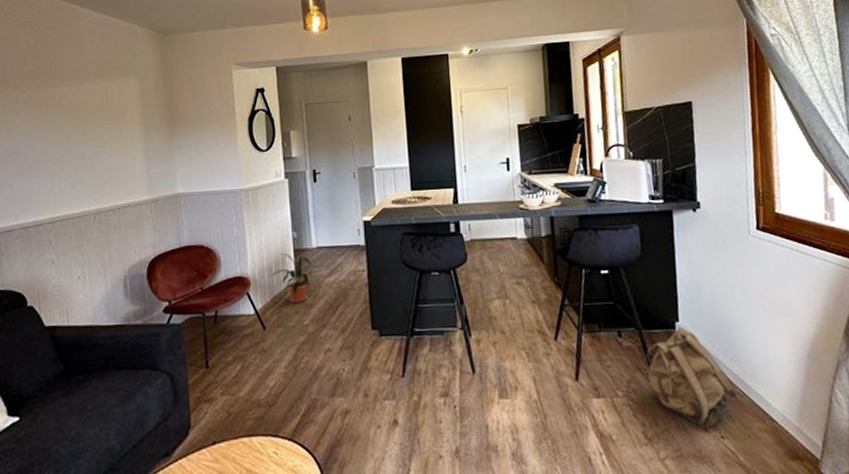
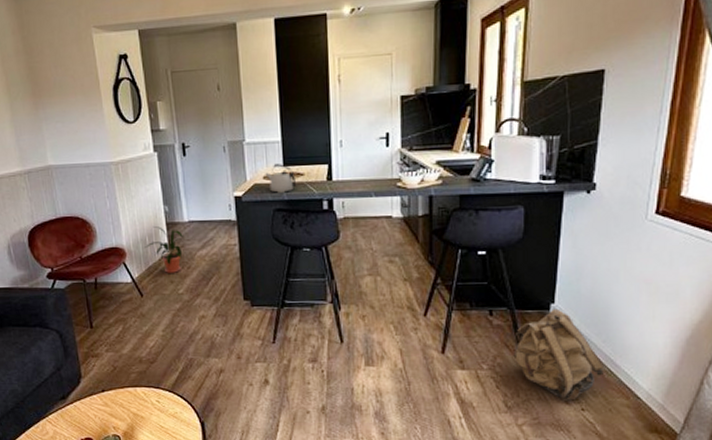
kettle: none [393,188,423,217] -> present [265,164,296,193]

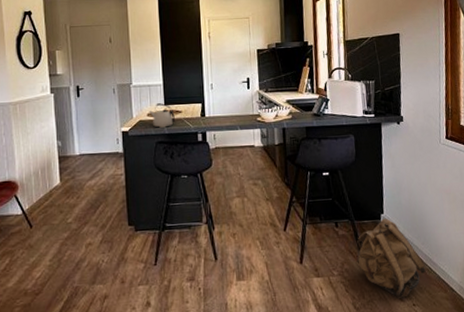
house plant: present [144,226,183,274] -> none [37,160,74,205]

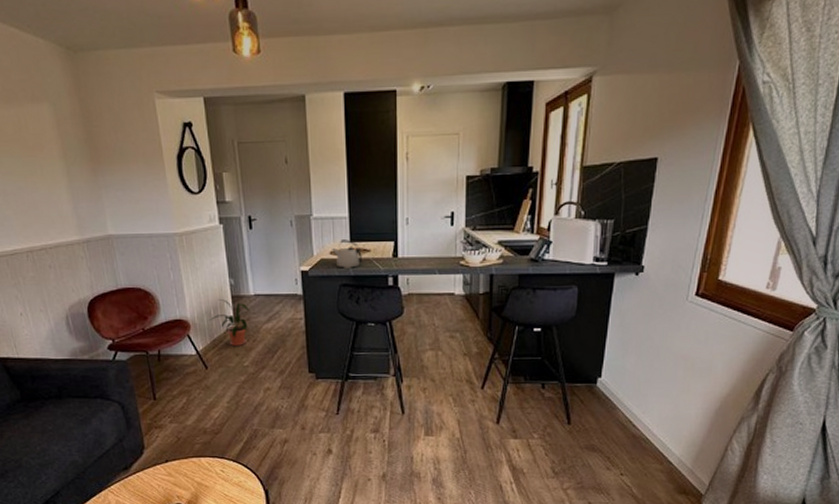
house plant: none [37,160,74,205] -> present [209,299,249,347]
backpack: present [356,218,427,300] -> none [562,382,644,468]

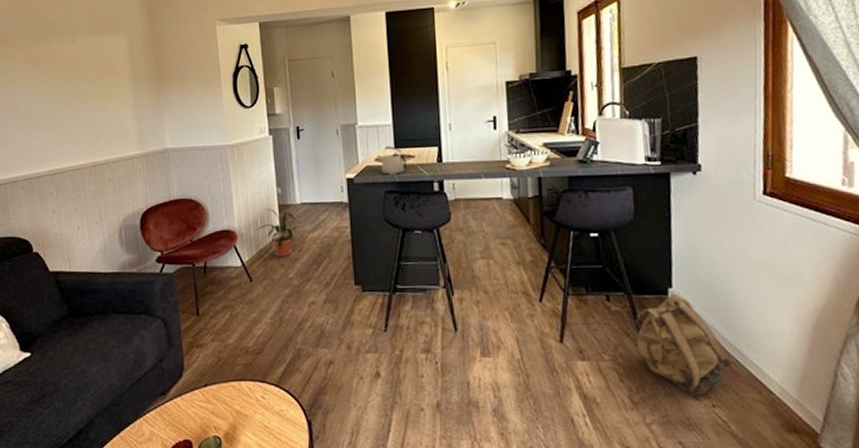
backpack: none [562,382,644,468] -> present [634,293,732,397]

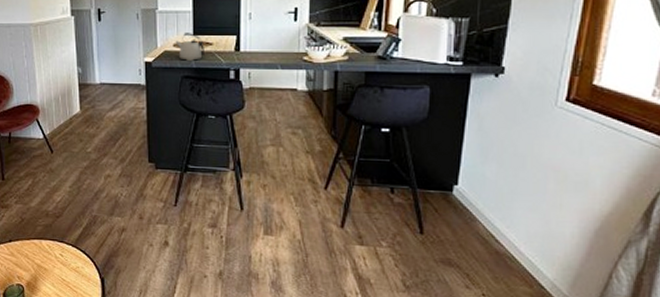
house plant: present [256,209,295,258] -> none [57,87,94,133]
backpack: present [634,293,732,397] -> none [413,190,509,286]

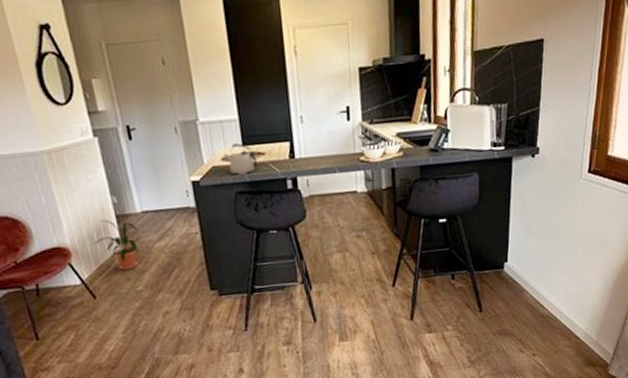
house plant: none [57,87,94,133] -> present [92,220,138,271]

